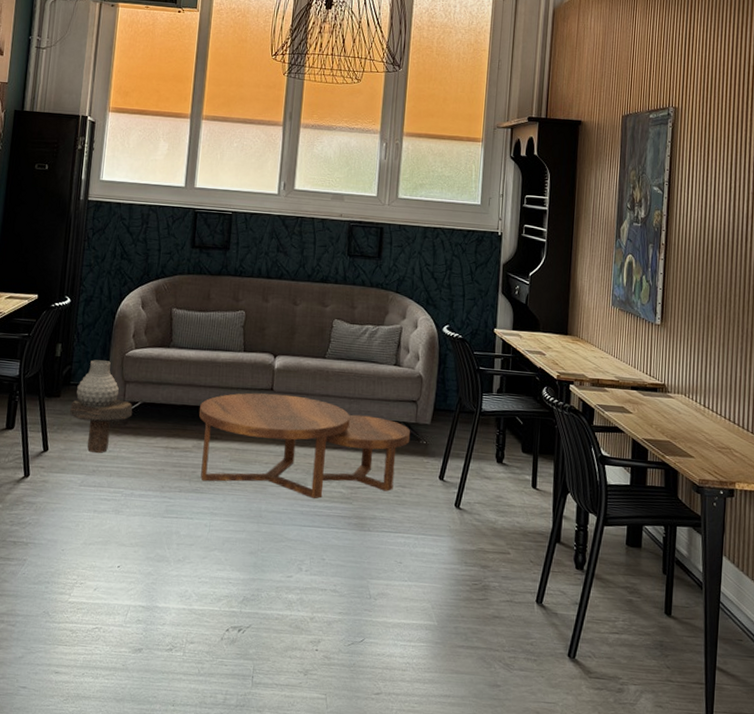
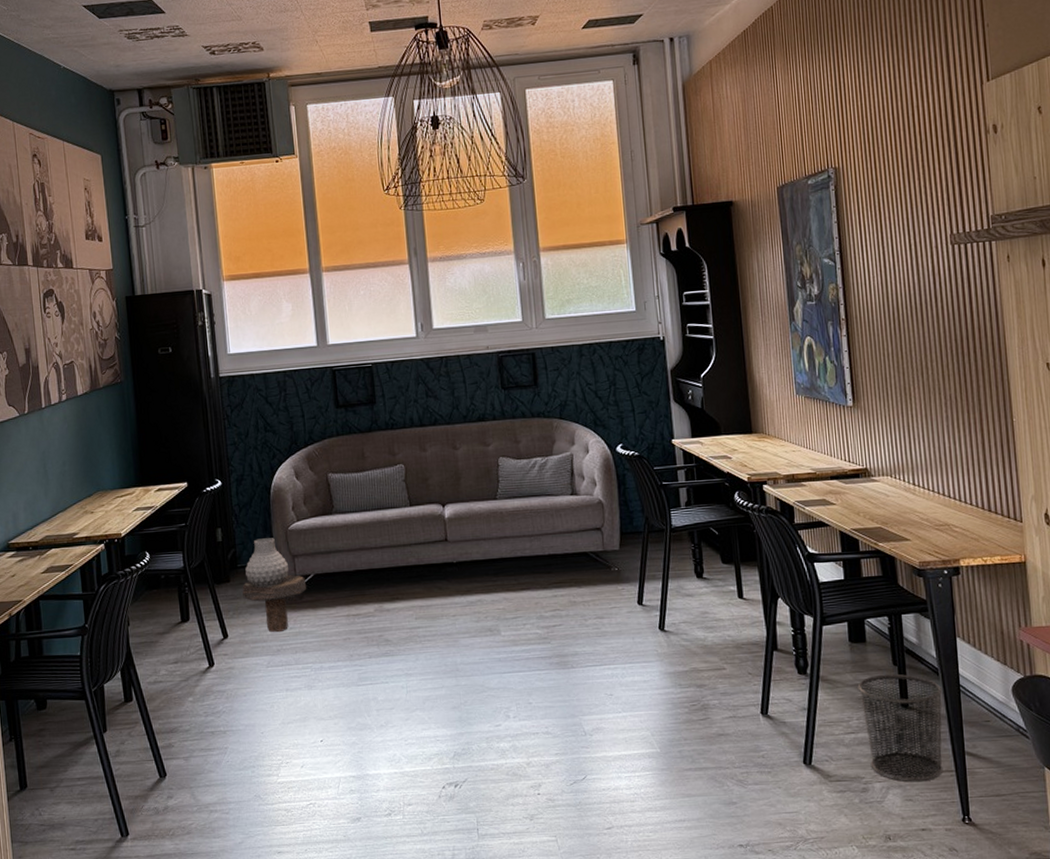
coffee table: present [199,393,411,499] -> none [375,542,601,645]
waste bin: none [627,580,704,690] -> present [857,673,943,783]

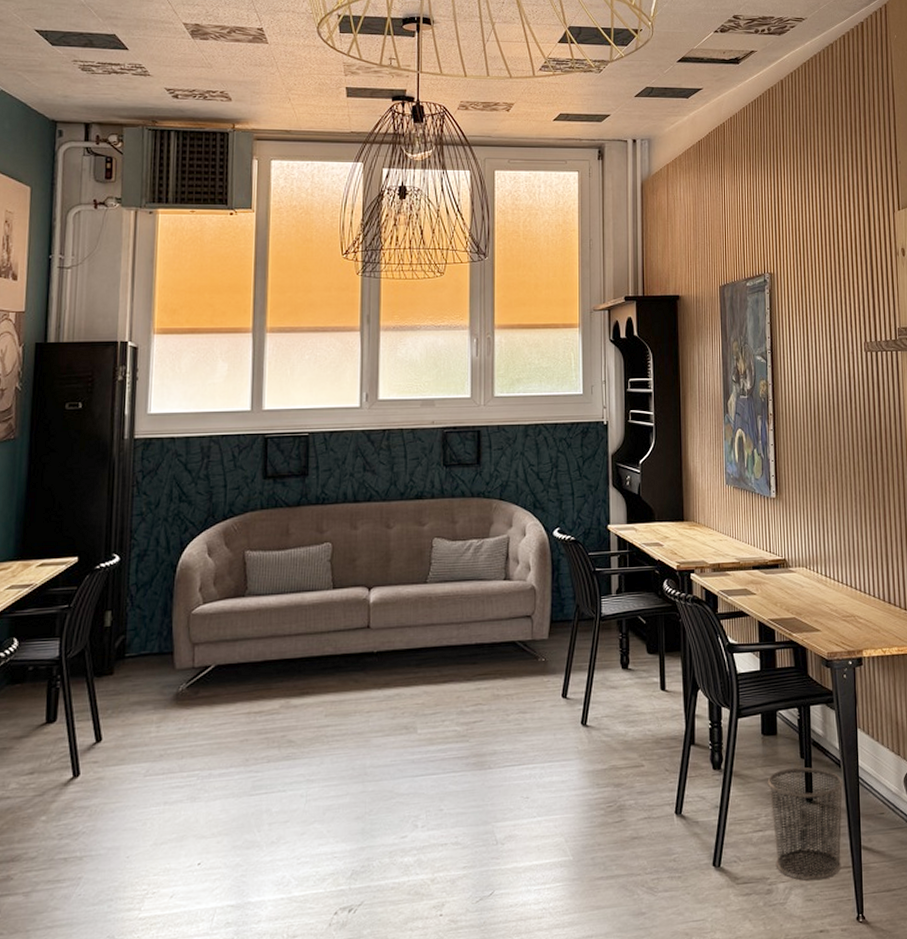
side table: present [242,575,307,632] -> none [127,666,205,734]
vase: present [245,538,289,588] -> none [134,623,186,682]

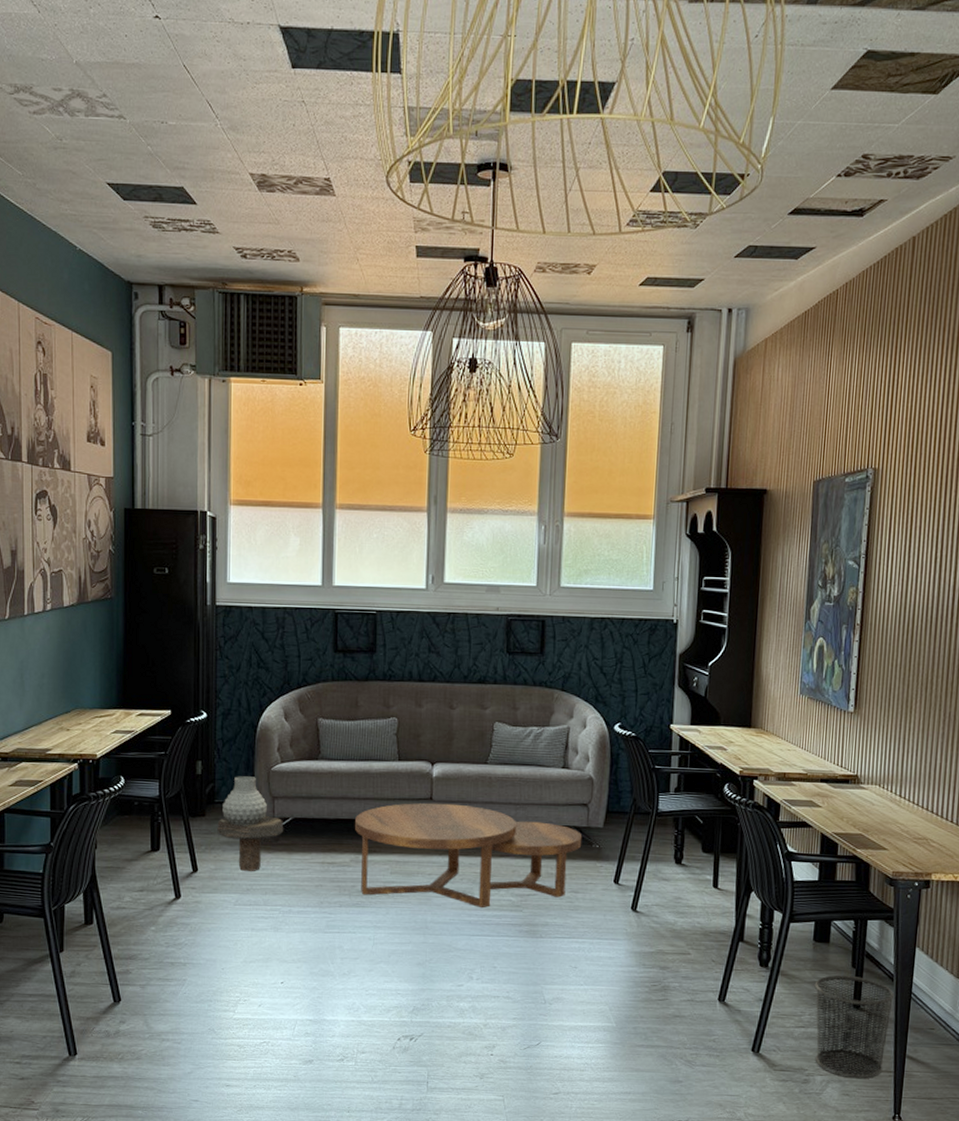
side table: none [127,666,205,734] -> present [217,816,284,871]
vase: none [134,623,186,682] -> present [222,776,267,826]
coffee table: none [285,630,528,745] -> present [355,803,582,908]

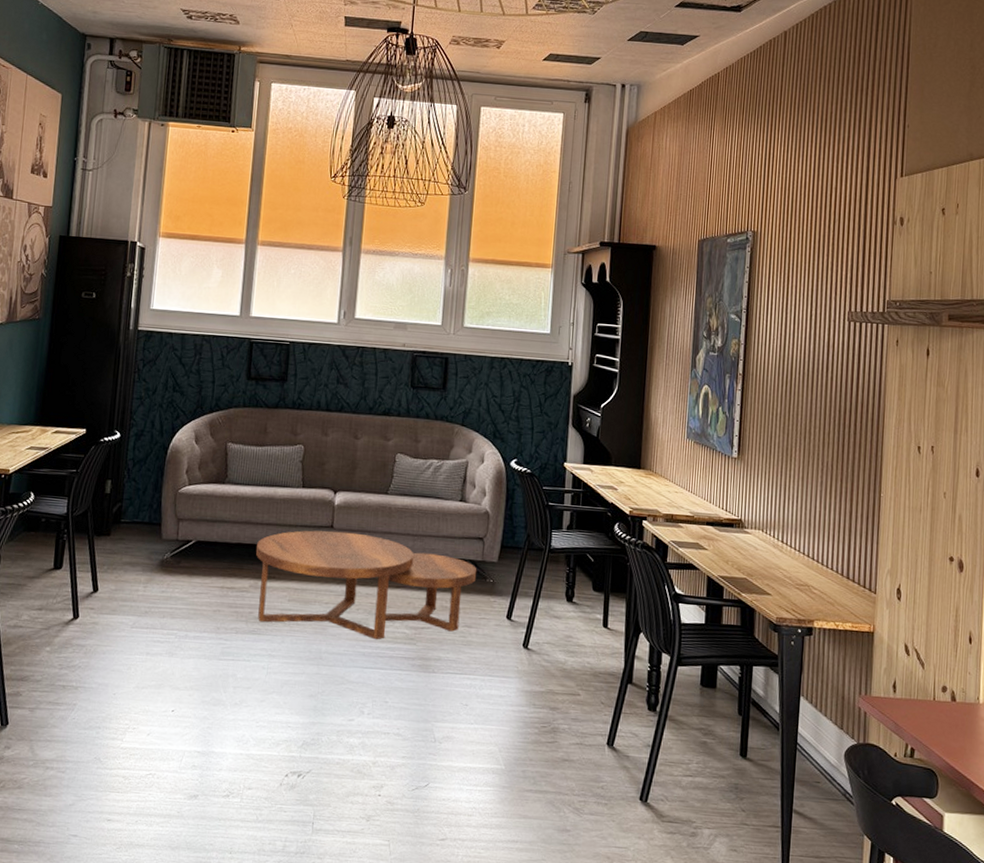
side table: present [217,816,284,871] -> none [120,538,187,594]
vase: present [222,776,267,826] -> none [127,496,172,548]
waste bin: present [814,975,895,1079] -> none [701,722,780,834]

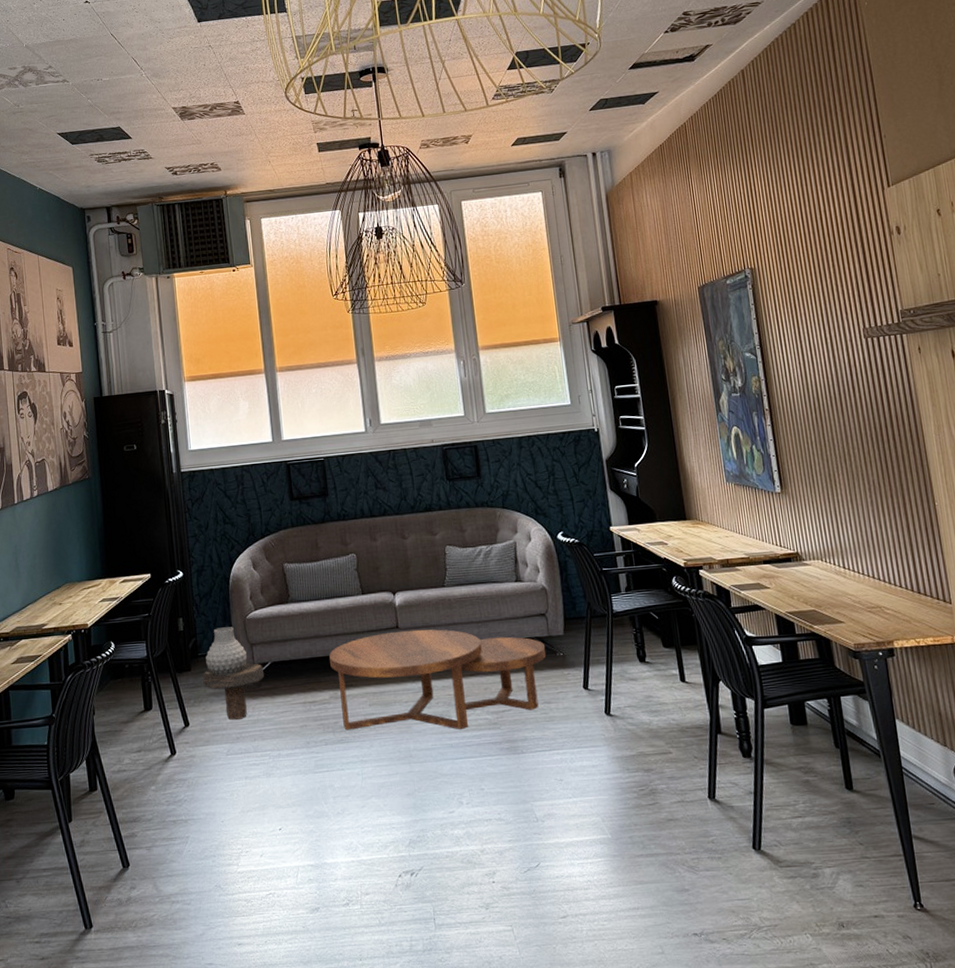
side table: none [120,538,187,594] -> present [203,663,265,720]
vase: none [127,496,172,548] -> present [206,627,247,677]

